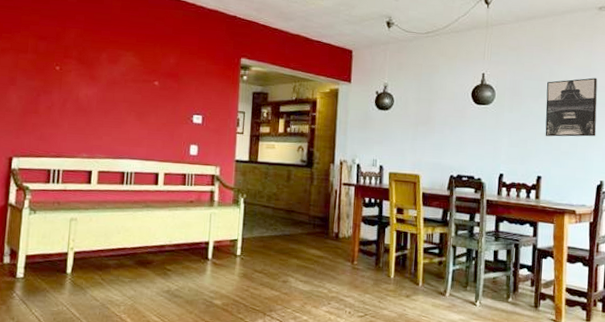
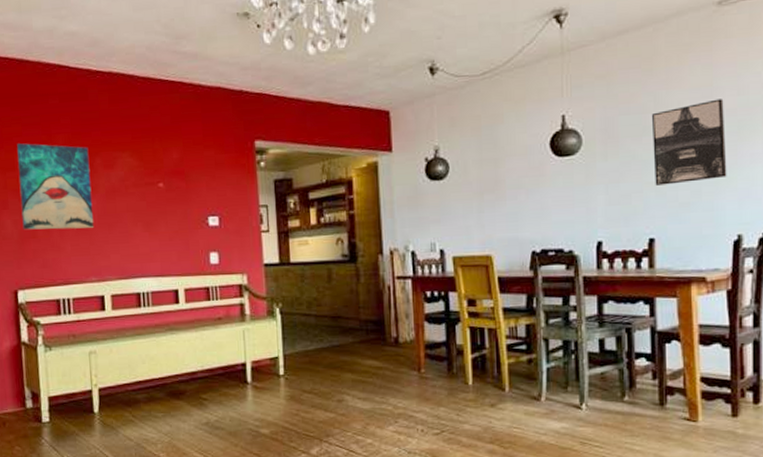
wall art: none [26,31,97,112] -> present [17,143,95,230]

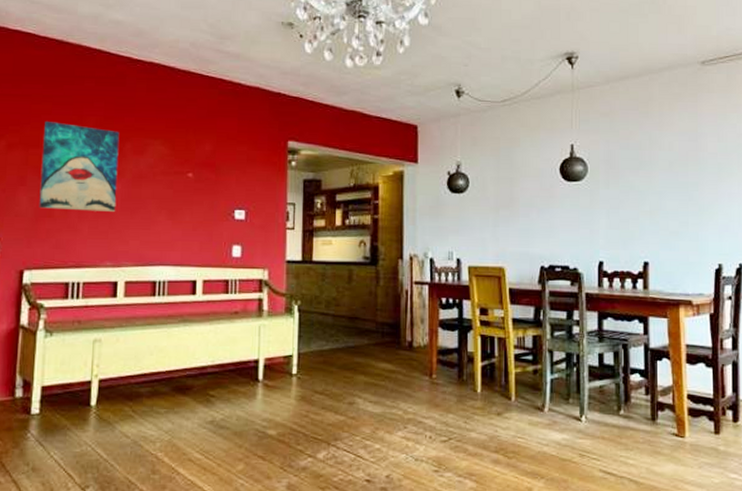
wall art: present [652,99,727,185] -> none [648,143,710,215]

